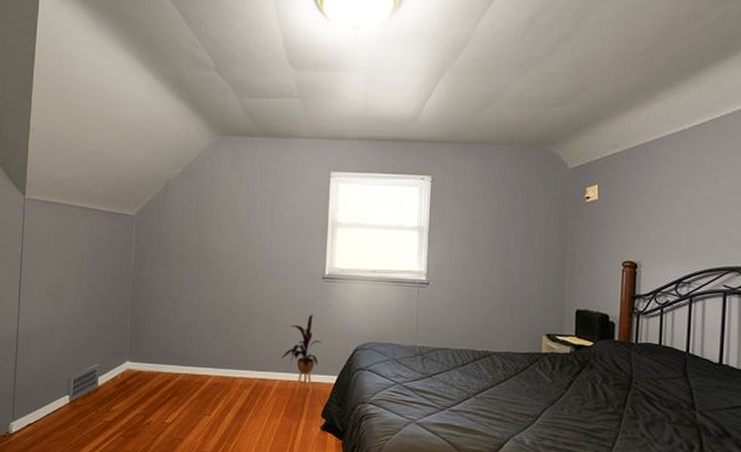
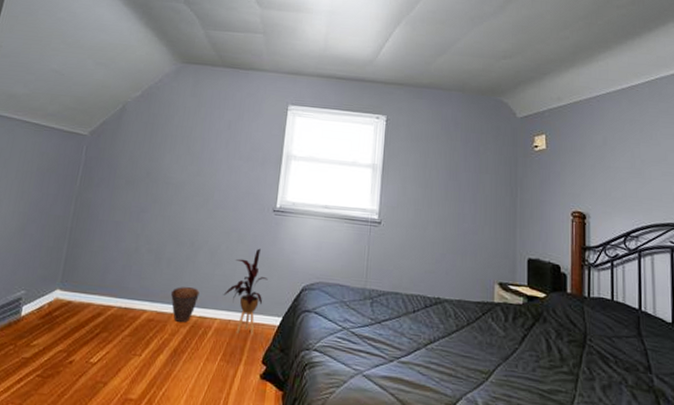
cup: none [231,353,258,385] -> present [170,287,200,323]

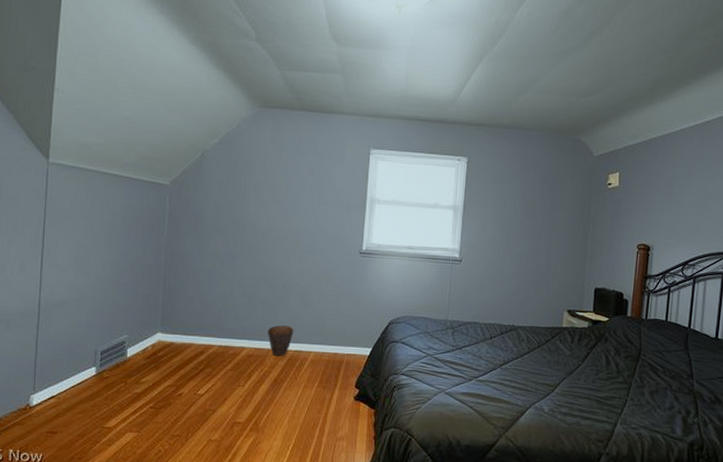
house plant: present [223,248,268,336] -> none [316,288,357,365]

